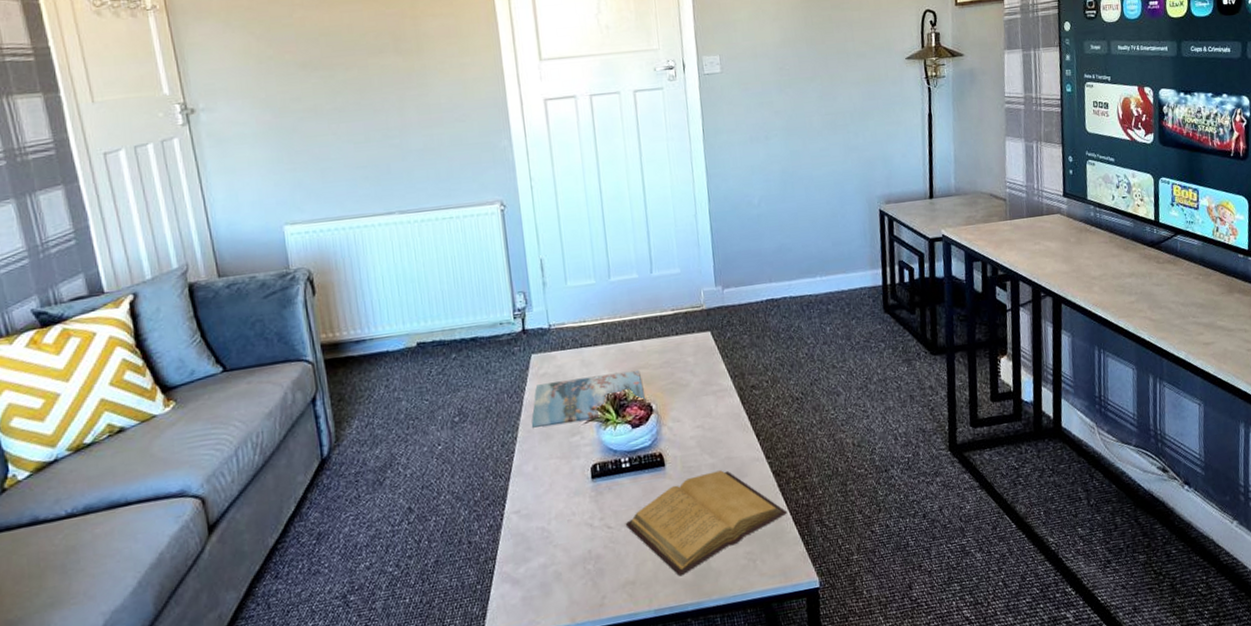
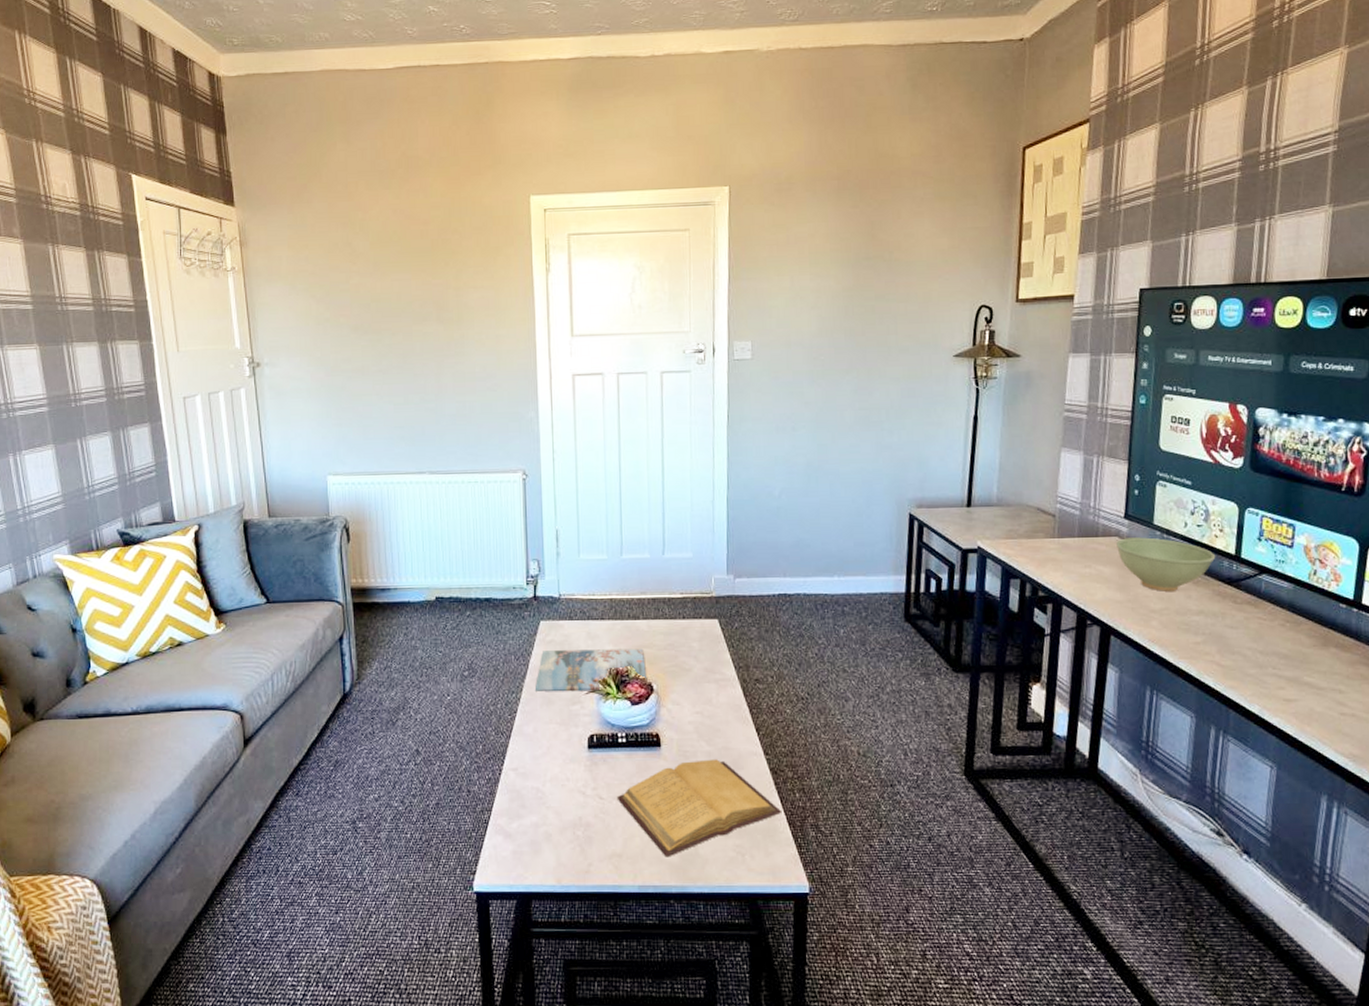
bowl: none [1059,211,1140,259] -> present [1116,537,1216,591]

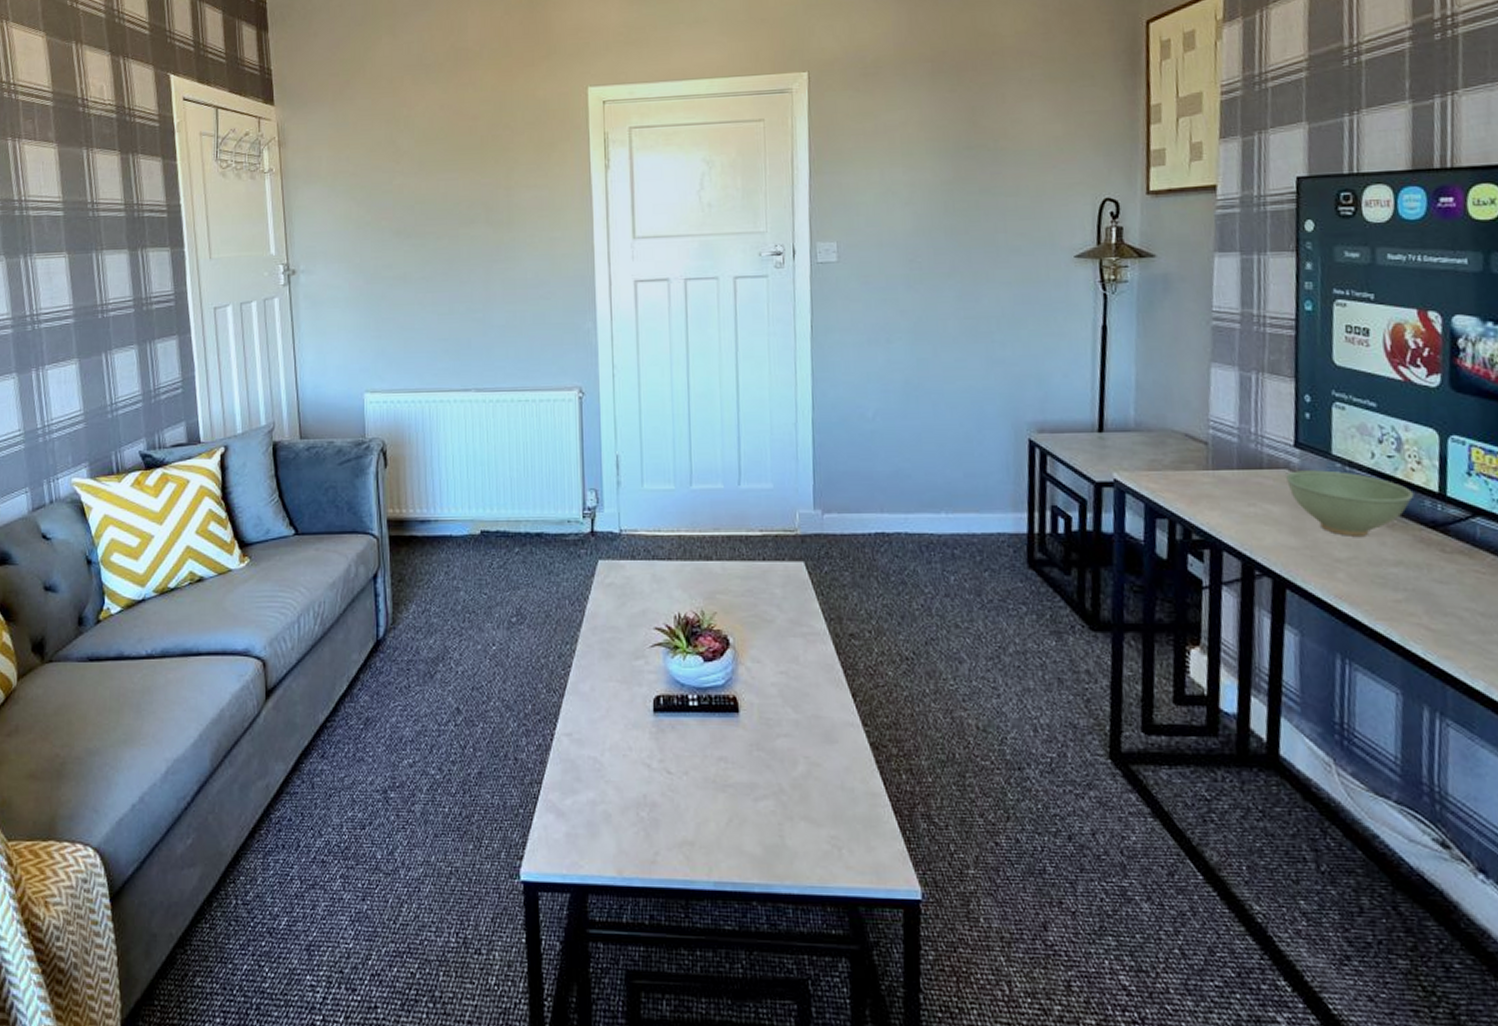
magazine: present [536,648,648,691] -> none [593,594,722,642]
book: present [617,759,782,858] -> none [687,729,886,848]

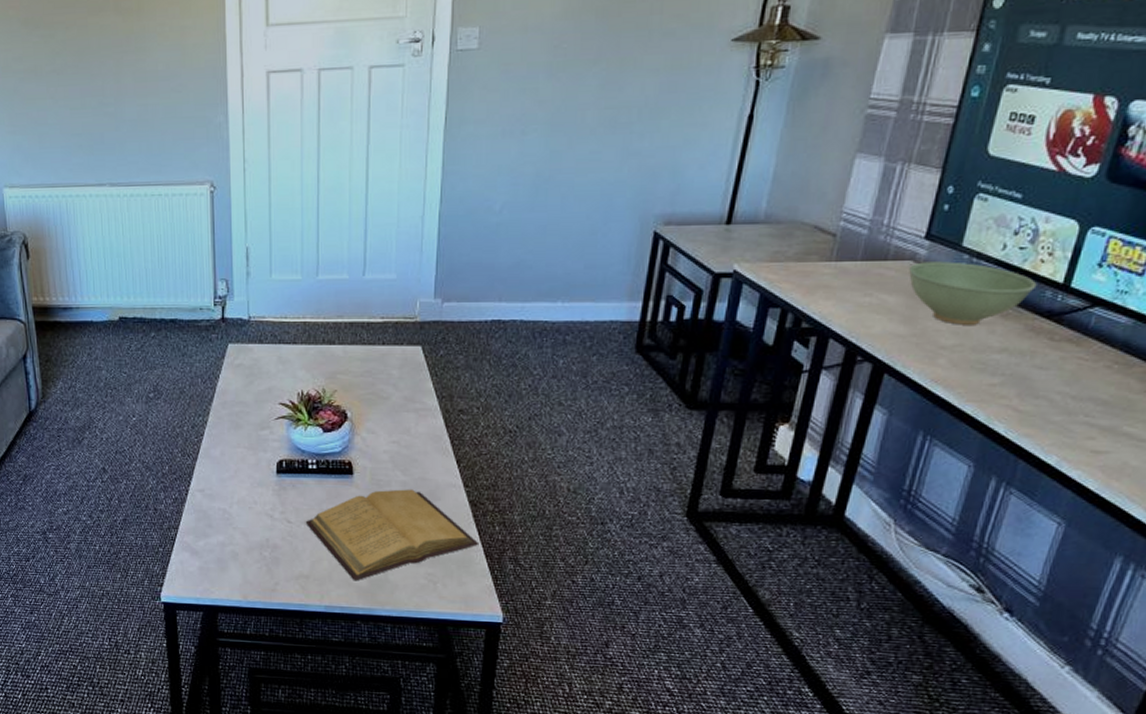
book: none [687,729,886,848] -> present [305,489,480,581]

